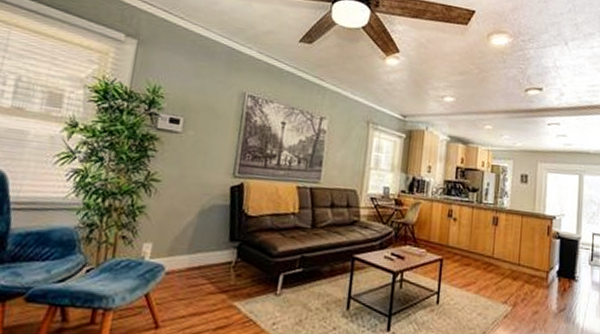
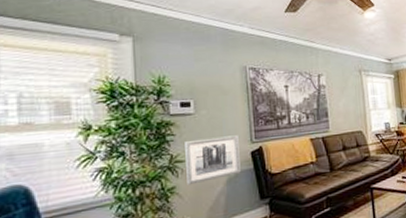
wall art: none [158,160,221,208] -> present [185,135,241,185]

